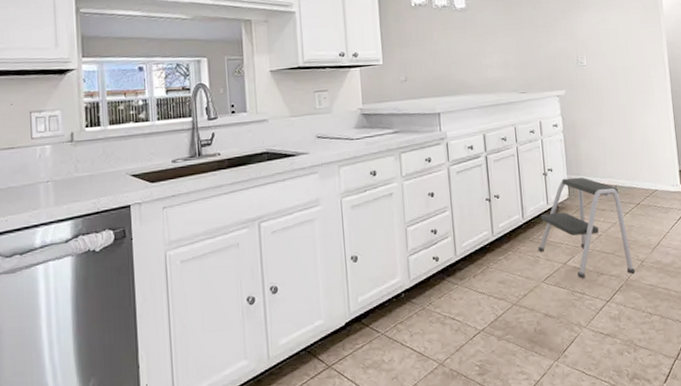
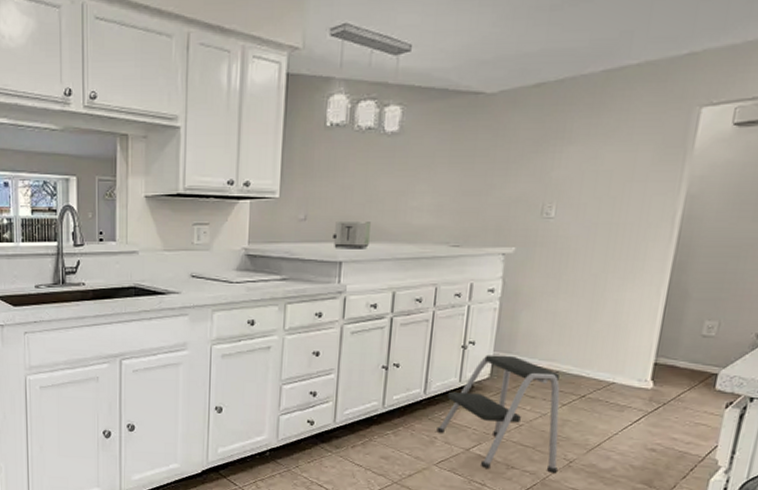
toaster: none [430,79,459,102] -> present [333,222,372,249]

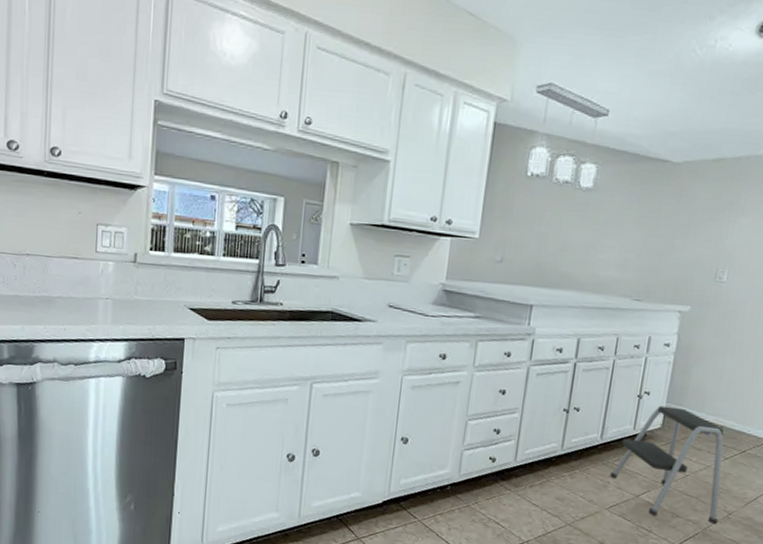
toaster: present [333,222,372,249] -> none [526,266,563,295]

